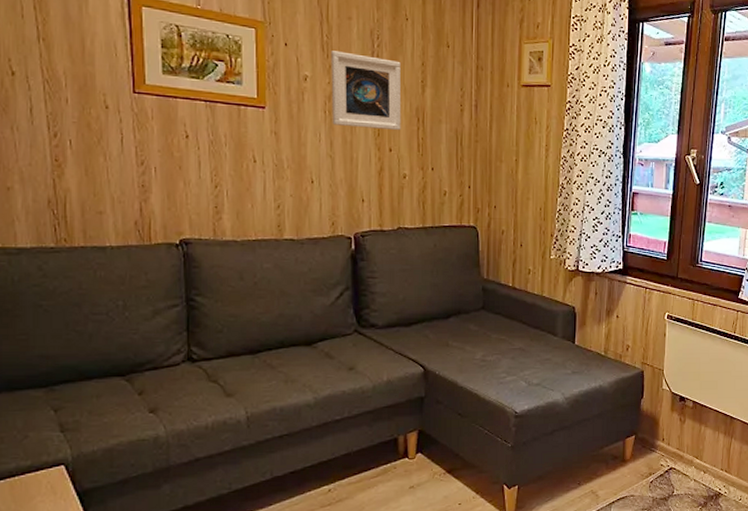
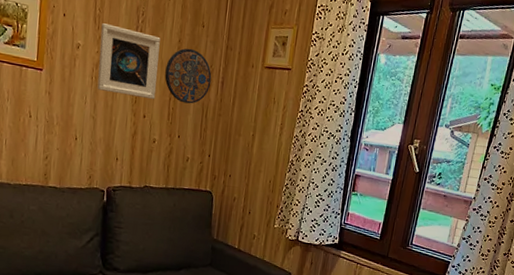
manhole cover: none [410,71,463,132] -> present [165,48,212,104]

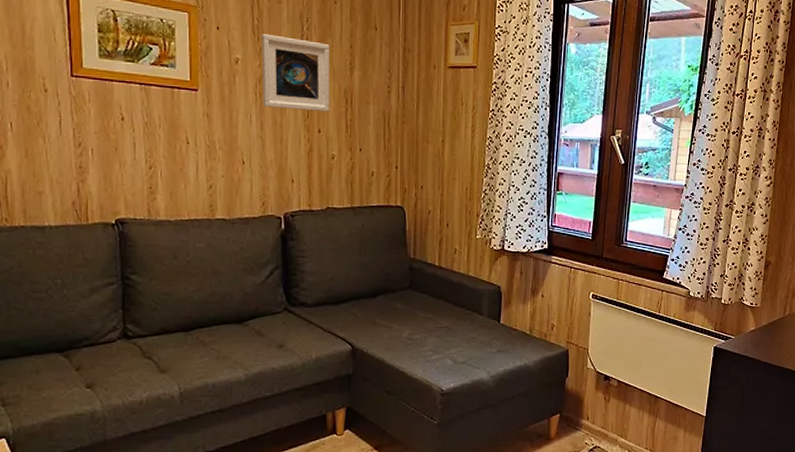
manhole cover: present [165,48,212,104] -> none [338,53,391,113]

